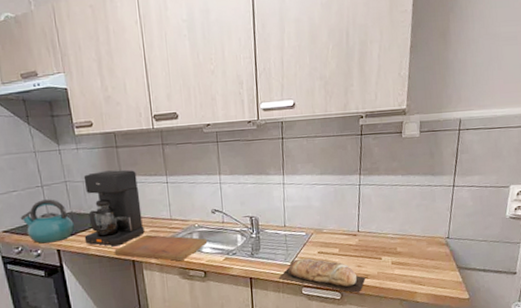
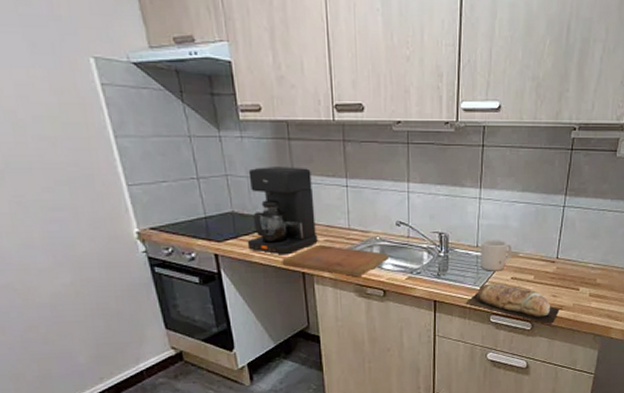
kettle: present [20,199,74,244] -> none [171,194,236,246]
mug: none [287,218,317,248] -> present [480,239,513,271]

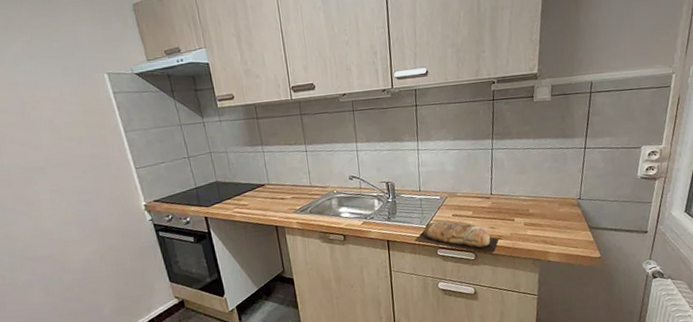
coffee maker: present [247,167,318,255] -> none [227,140,286,213]
cutting board: present [282,244,390,277] -> none [258,201,346,226]
mug: present [480,239,513,271] -> none [422,182,451,211]

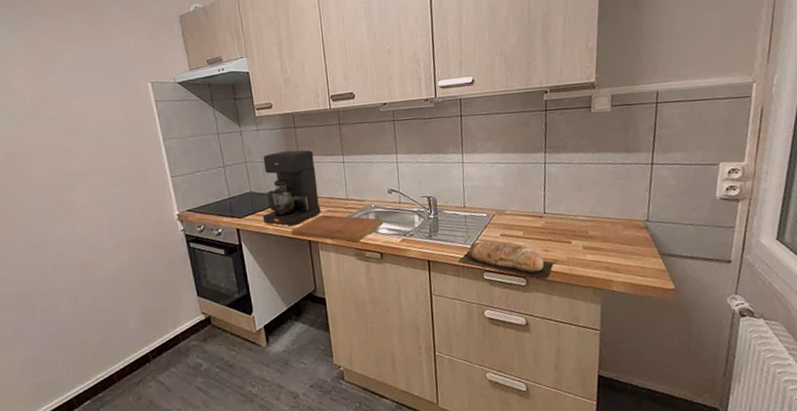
coffee maker: none [227,140,286,213] -> present [262,150,321,226]
cutting board: none [258,201,346,226] -> present [291,214,384,242]

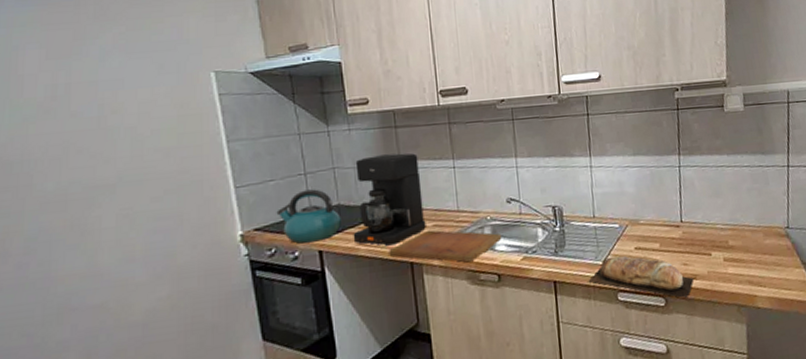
kettle: none [203,179,253,223] -> present [276,189,341,244]

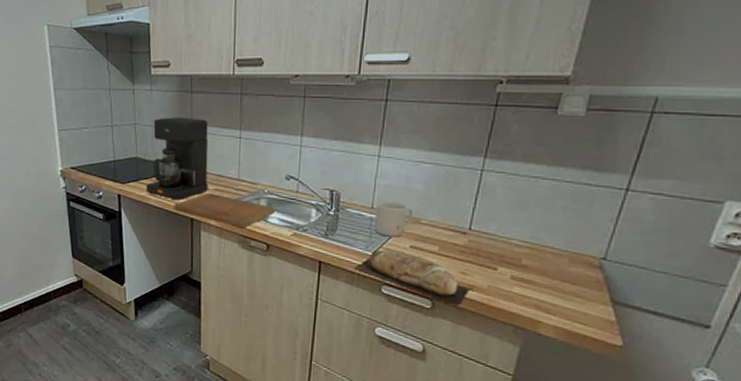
kettle: present [276,189,341,244] -> none [88,140,137,186]
mug: none [597,207,633,243] -> present [374,200,414,237]

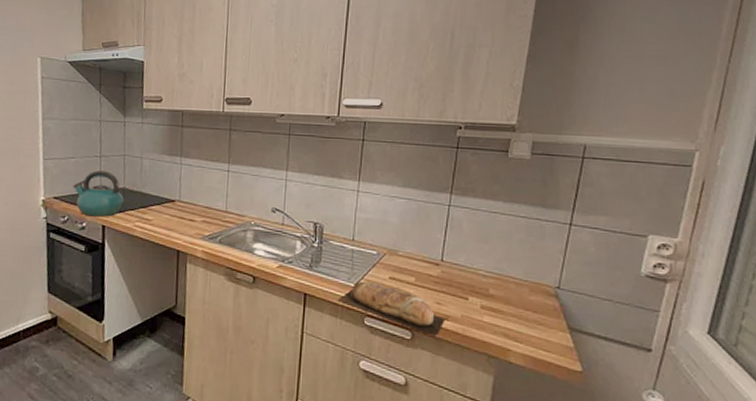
kettle: none [88,140,137,186] -> present [73,170,124,217]
coffee maker: present [146,117,209,200] -> none [132,149,198,232]
cutting board: present [174,192,276,228] -> none [160,224,262,261]
mug: present [374,200,414,237] -> none [356,233,392,269]

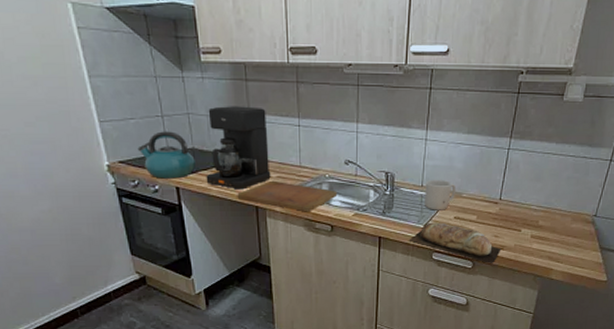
coffee maker: none [132,149,198,232] -> present [206,106,271,190]
cutting board: none [160,224,262,261] -> present [237,180,338,212]
mug: none [356,233,392,269] -> present [425,179,457,210]

